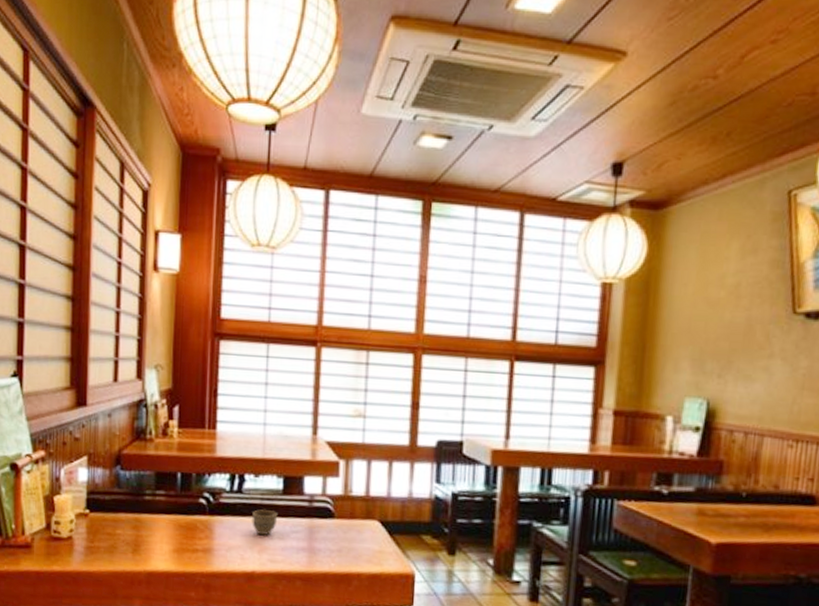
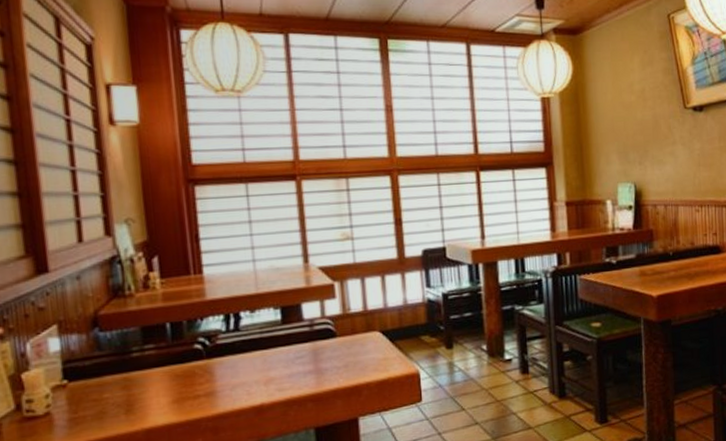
cup: present [252,509,278,535] -> none [253,341,280,367]

